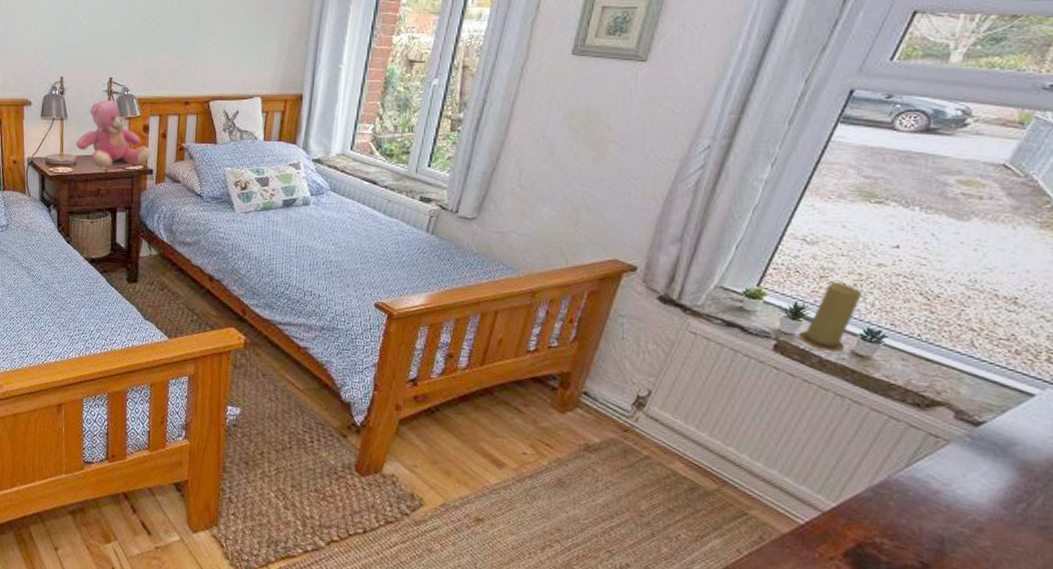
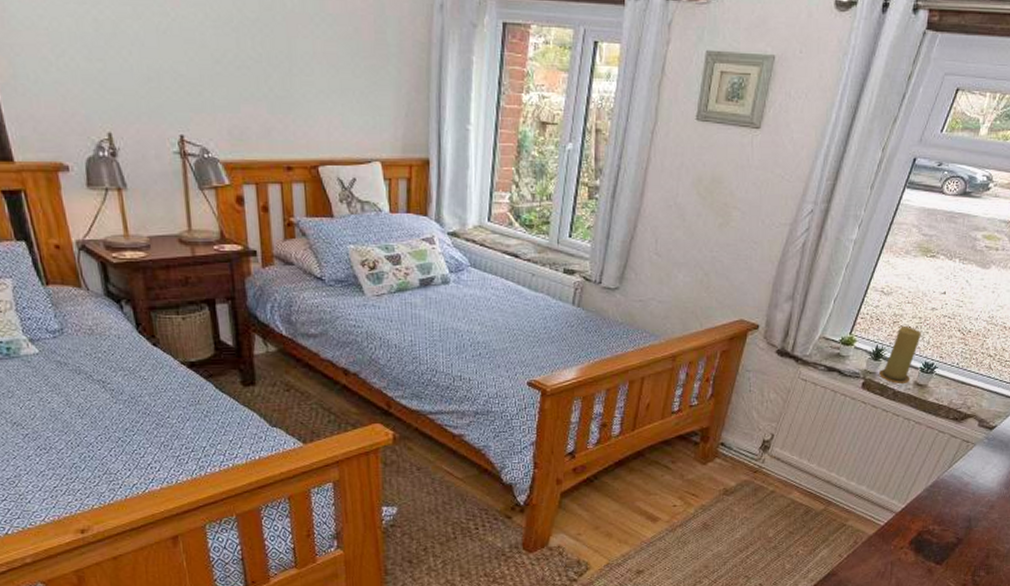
teddy bear: present [75,99,150,170] -> none [144,164,250,254]

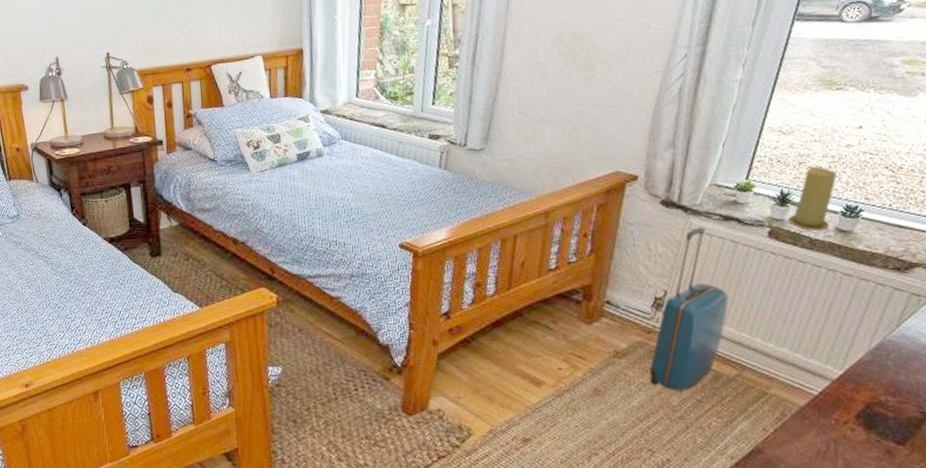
suitcase: none [753,376,824,524] -> present [650,226,729,391]

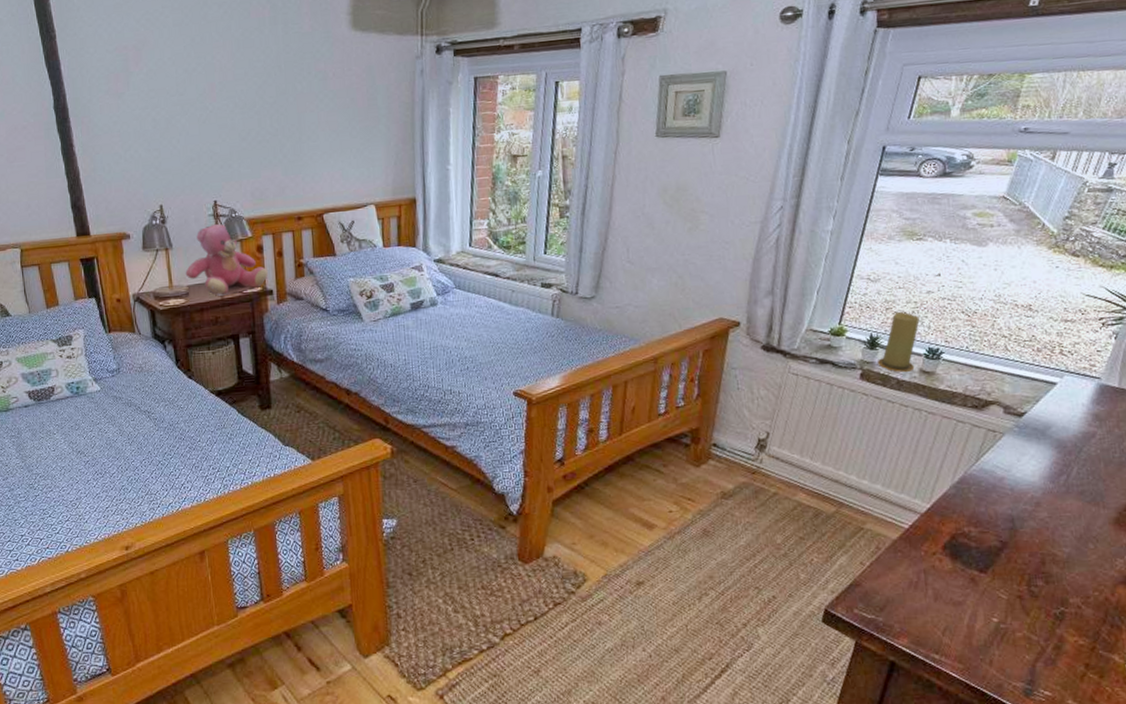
teddy bear: none [79,74,158,147] -> present [185,222,268,297]
suitcase: present [650,226,729,391] -> none [755,370,826,529]

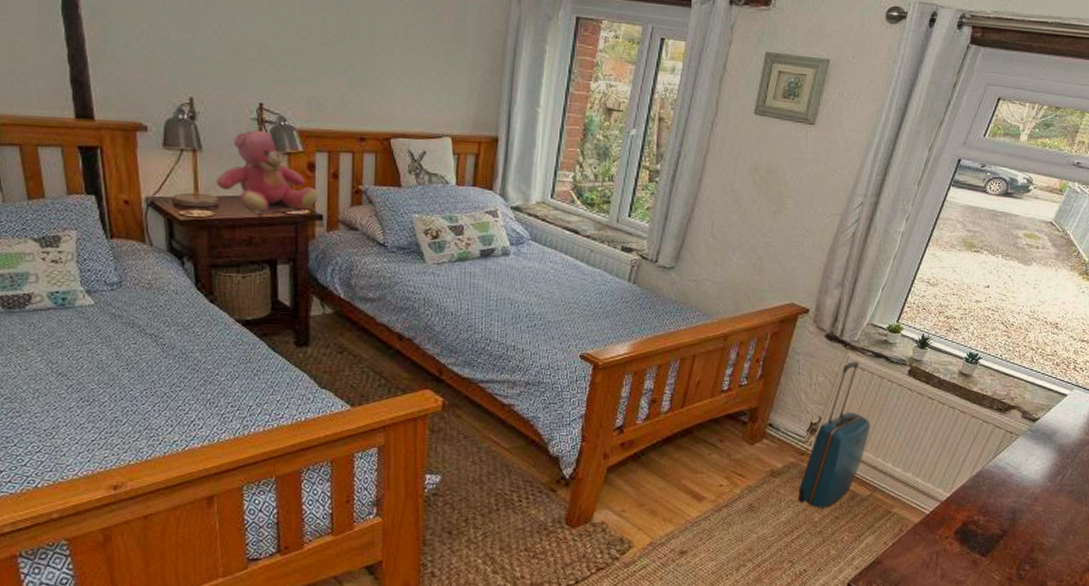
suitcase: none [755,370,826,529] -> present [798,361,871,508]
candle: present [878,312,920,372] -> none [925,317,966,372]

